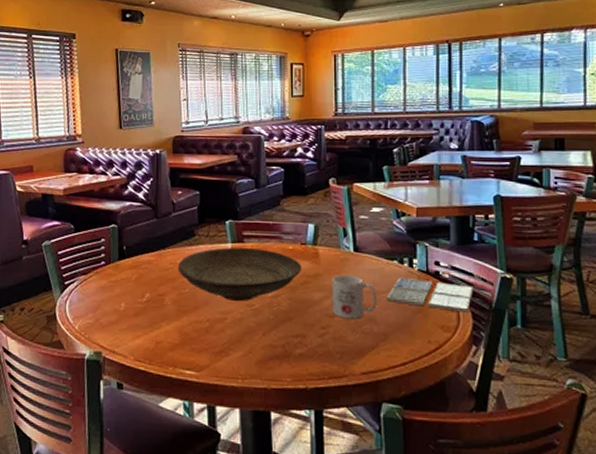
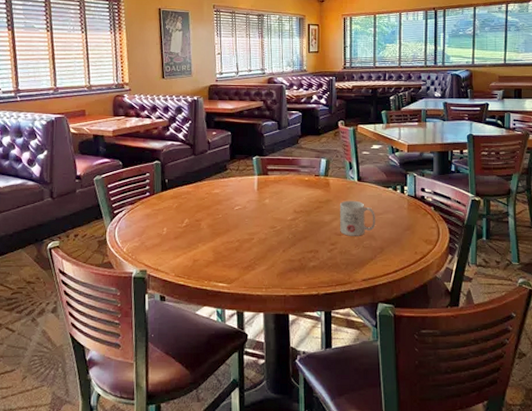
decorative bowl: present [178,247,302,302] -> none [213,179,316,225]
drink coaster: present [387,277,474,313] -> none [383,201,450,229]

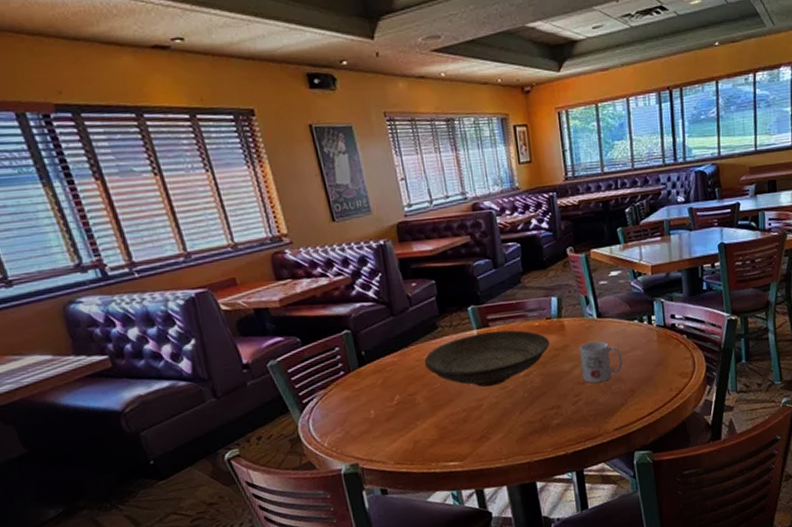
decorative bowl: none [213,179,316,225] -> present [425,330,550,387]

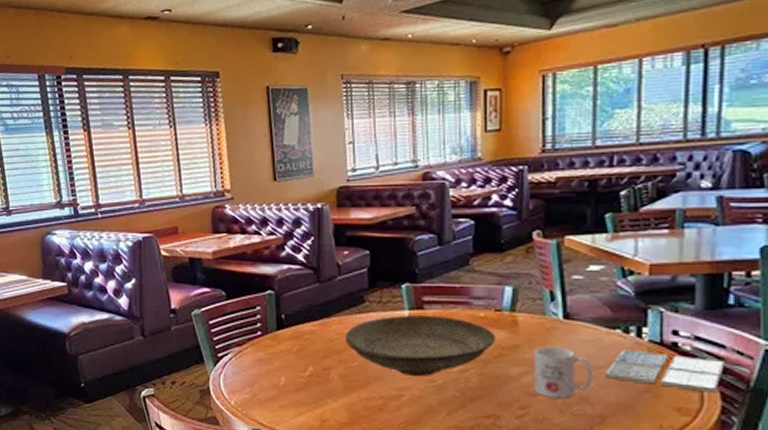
drink coaster: none [631,332,705,360] -> present [605,349,725,393]

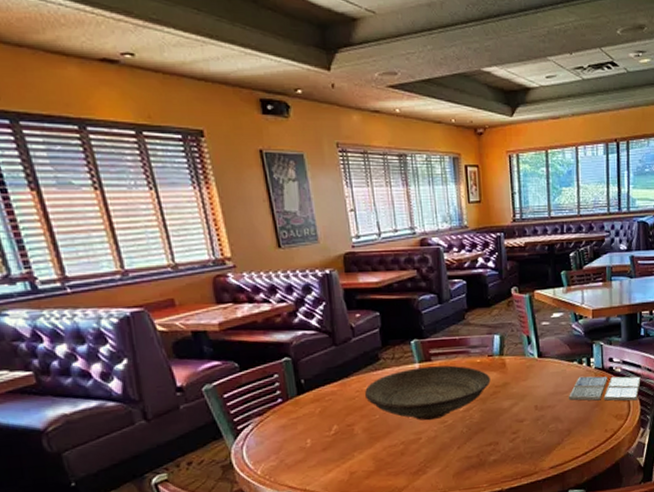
mug: present [533,346,592,399] -> none [519,380,561,422]

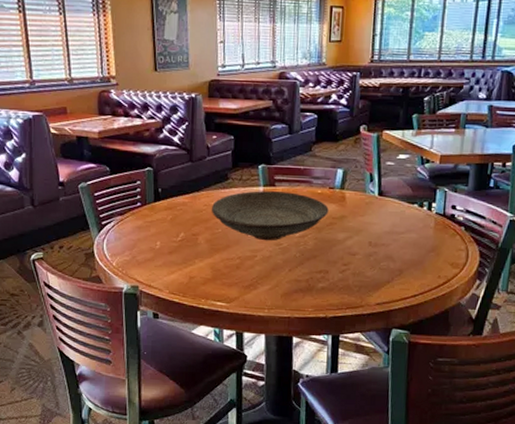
drink coaster: present [569,376,641,401] -> none [405,219,484,252]

